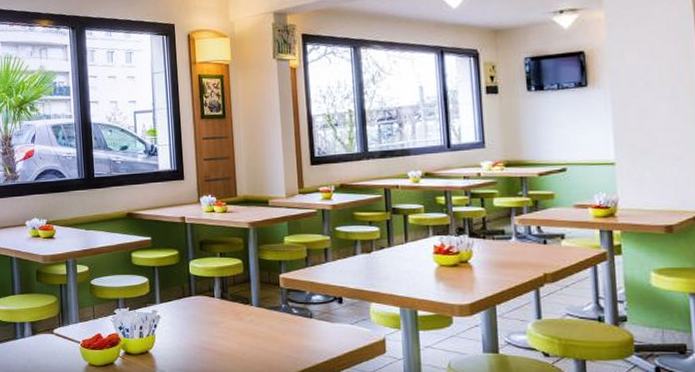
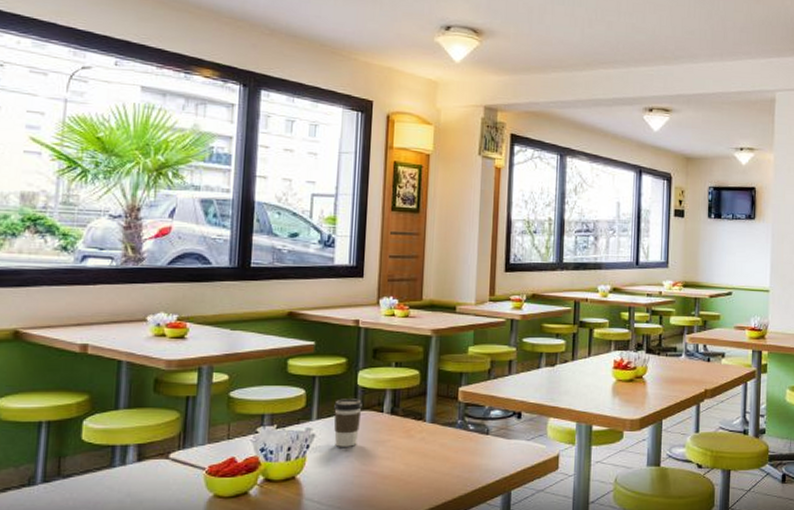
coffee cup: none [173,285,196,327] -> present [333,399,362,447]

